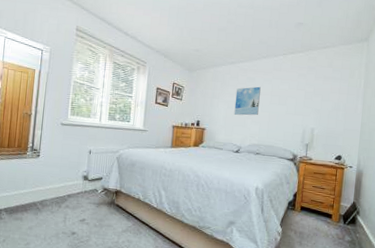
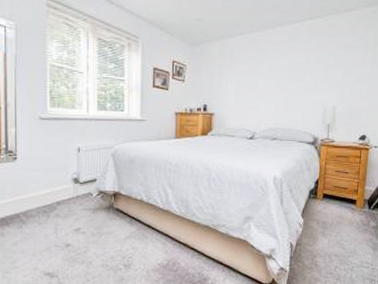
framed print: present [234,86,261,116] -> none [246,60,275,96]

